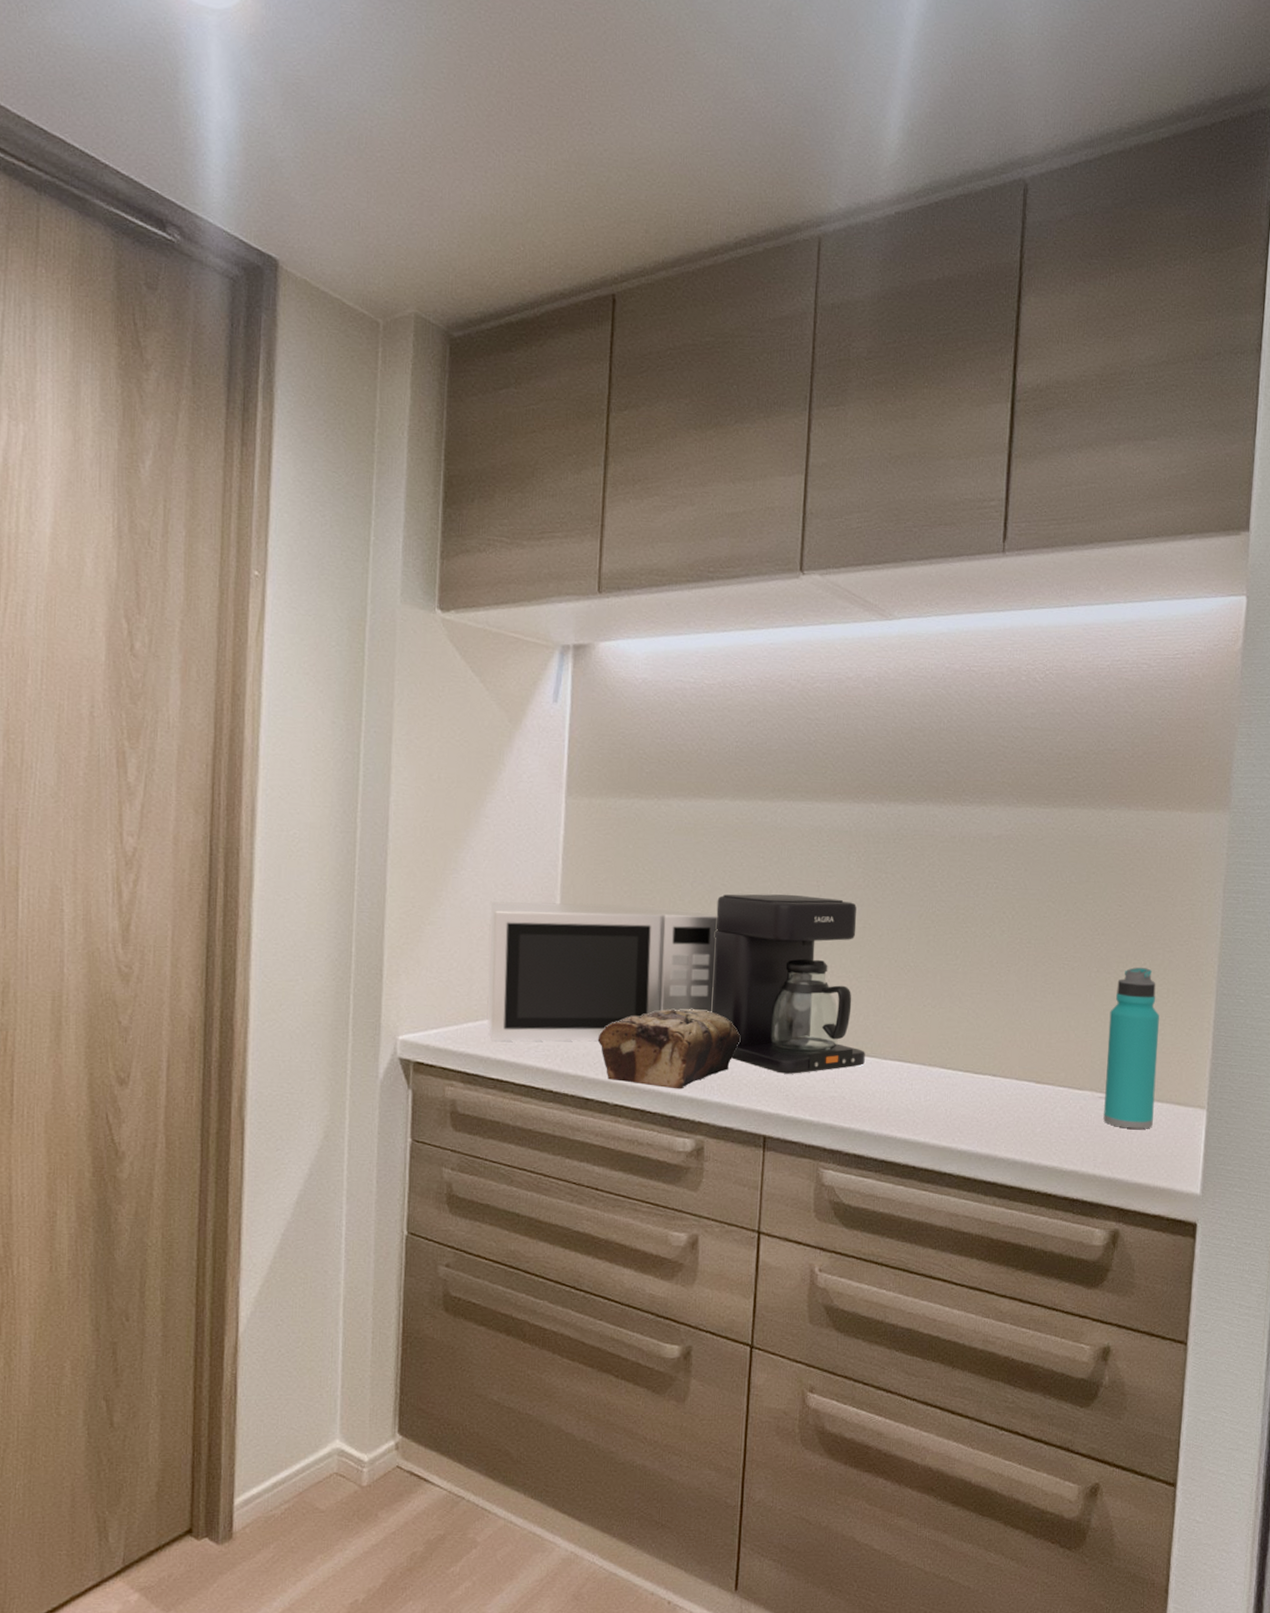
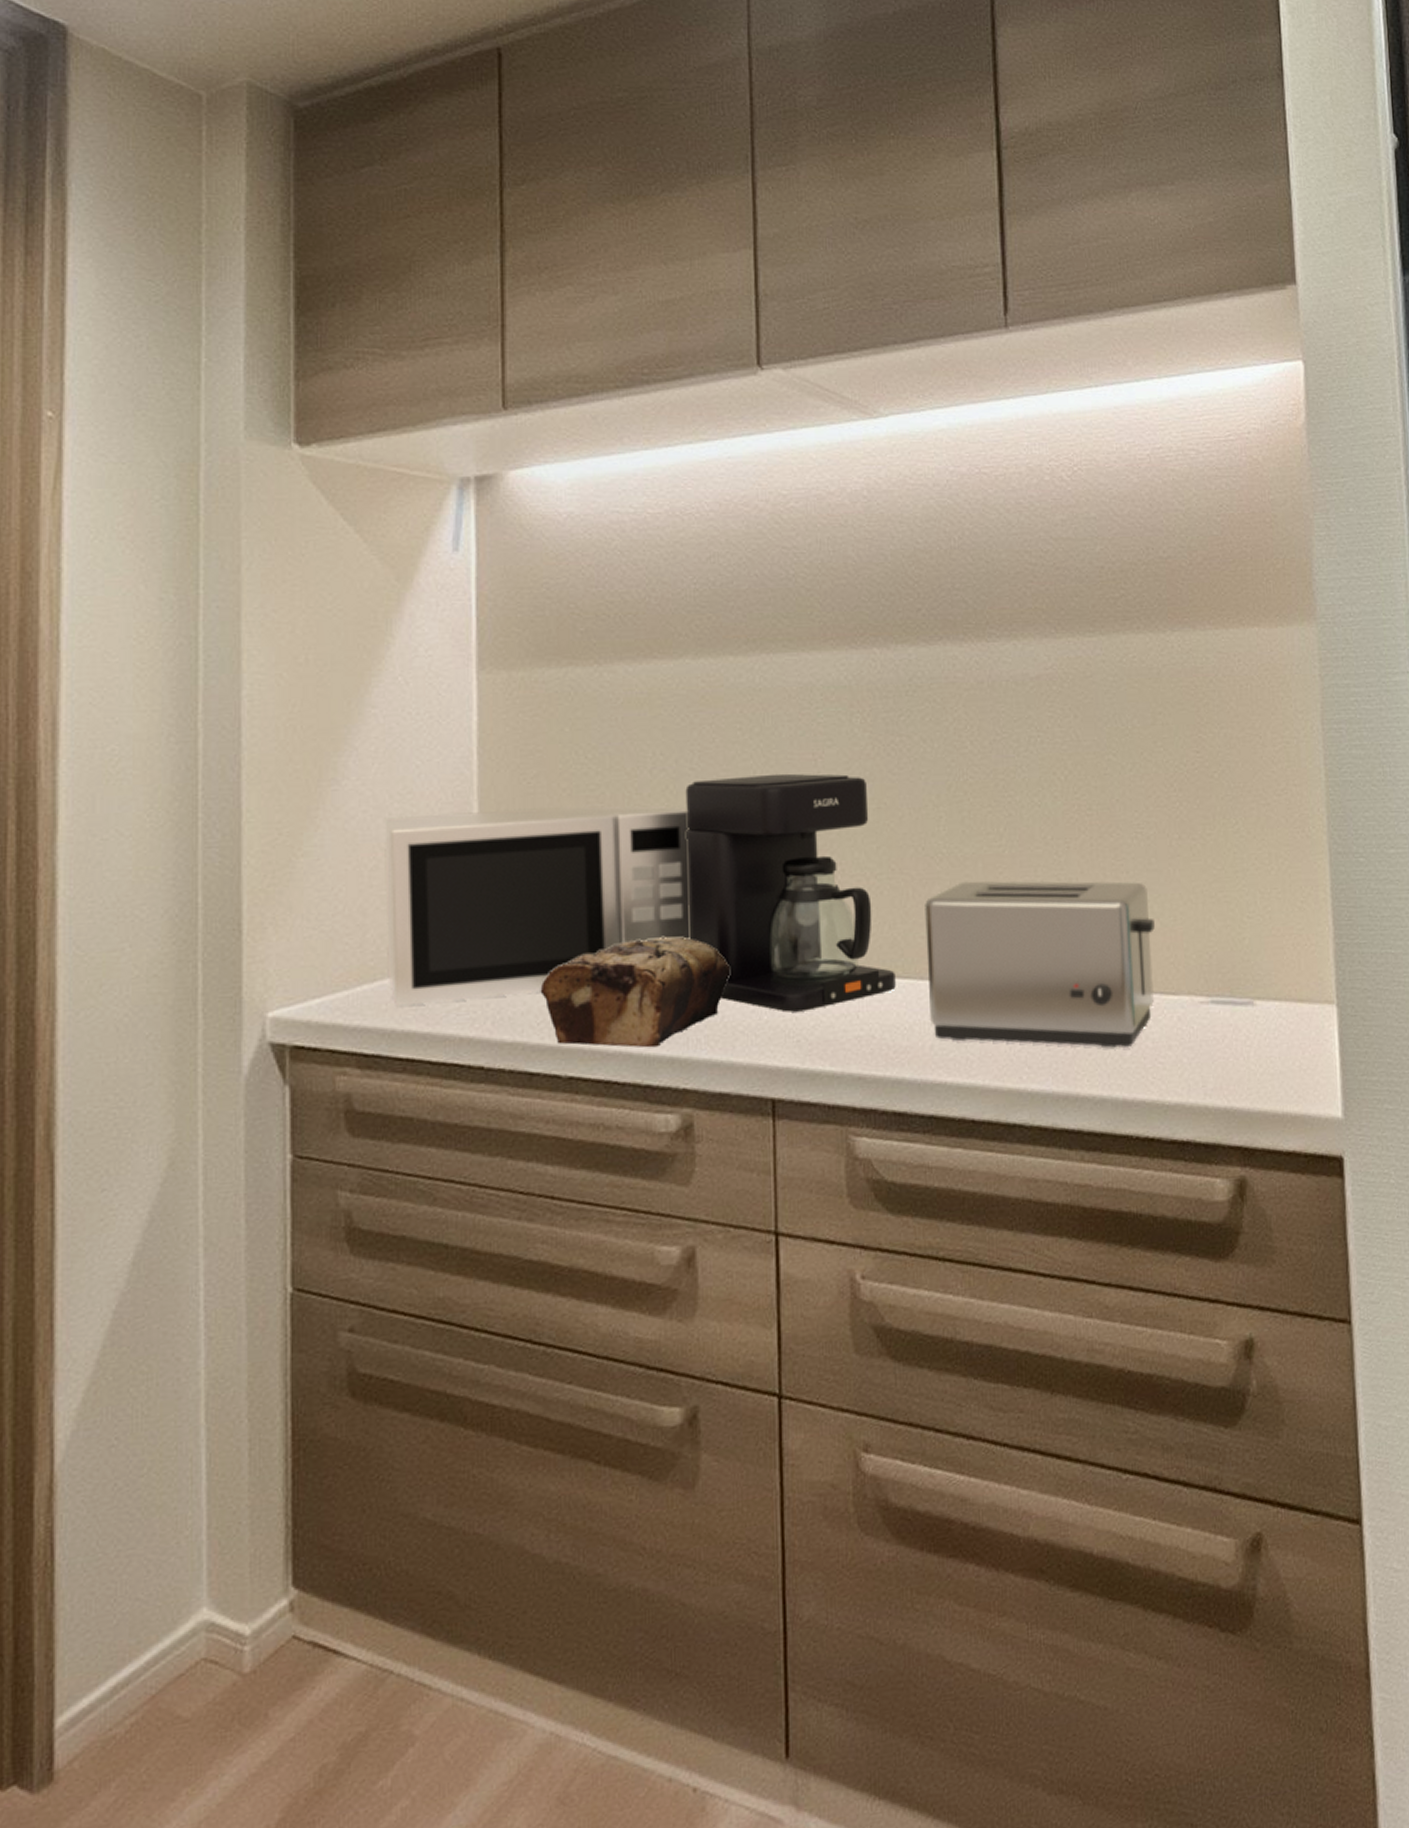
toaster: none [889,989,1070,1125] -> present [925,880,1155,1048]
water bottle: present [1103,967,1159,1129] -> none [1200,828,1272,1040]

